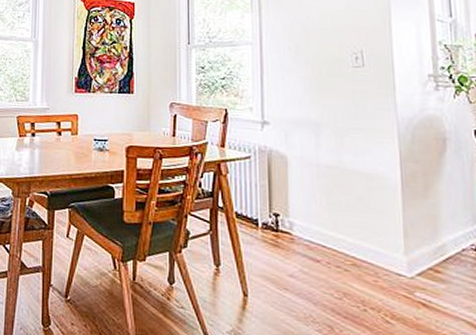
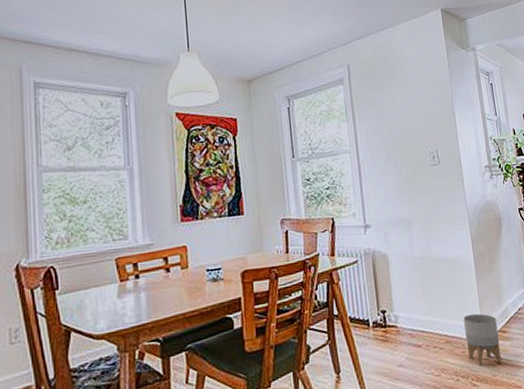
planter: none [380,240,431,307] -> present [463,313,502,366]

